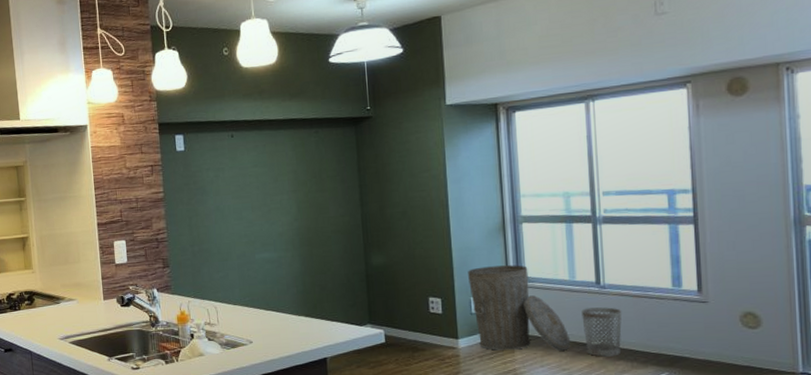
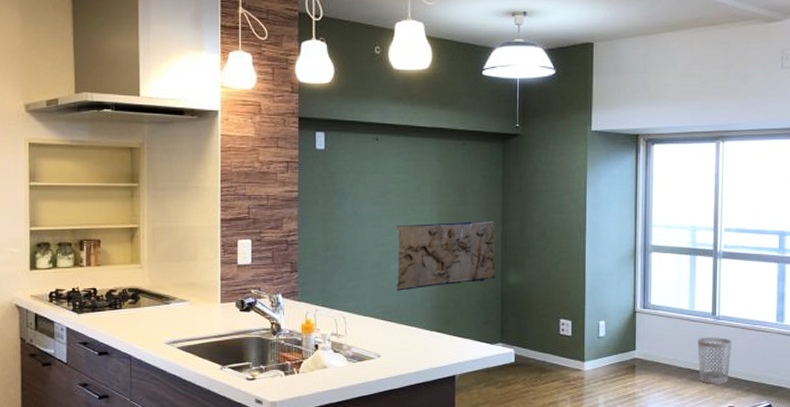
relief sculpture: none [257,205,359,279] -> present [396,221,496,291]
trash can: present [468,265,571,351] -> none [598,292,686,377]

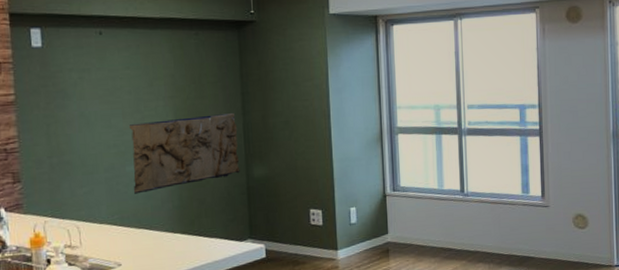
wastebasket: present [697,337,733,384] -> none [448,213,482,261]

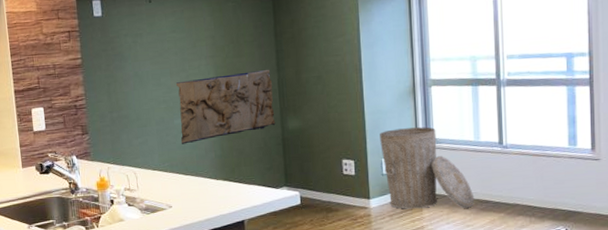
trash can: none [348,175,439,260] -> present [380,127,475,209]

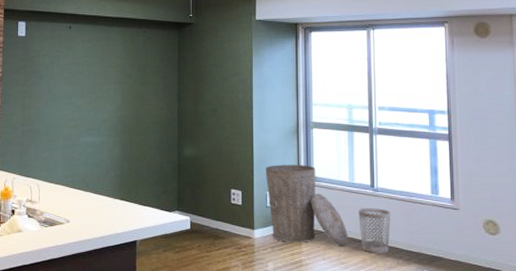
relief sculpture: present [175,70,276,144] -> none [84,99,173,162]
wastebasket: none [485,166,522,213] -> present [358,208,391,253]

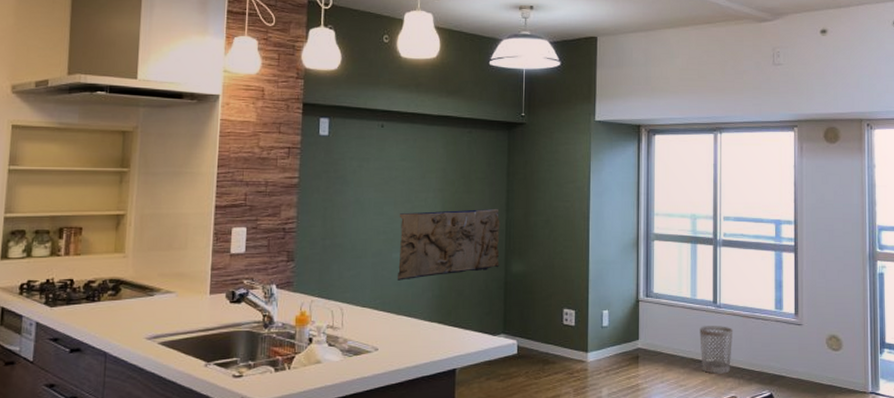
relief sculpture: none [84,99,173,162] -> present [397,209,500,281]
trash can: present [266,165,349,246] -> none [602,281,689,367]

